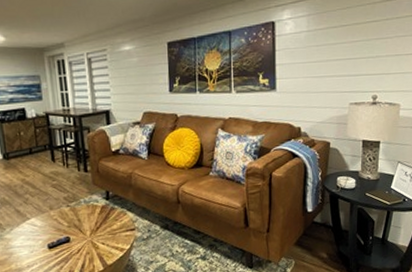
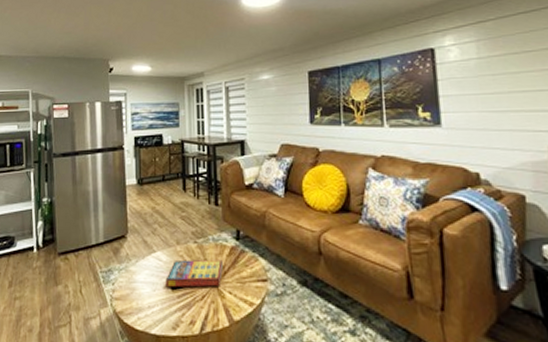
game compilation box: none [42,217,96,248] -> present [165,259,223,288]

